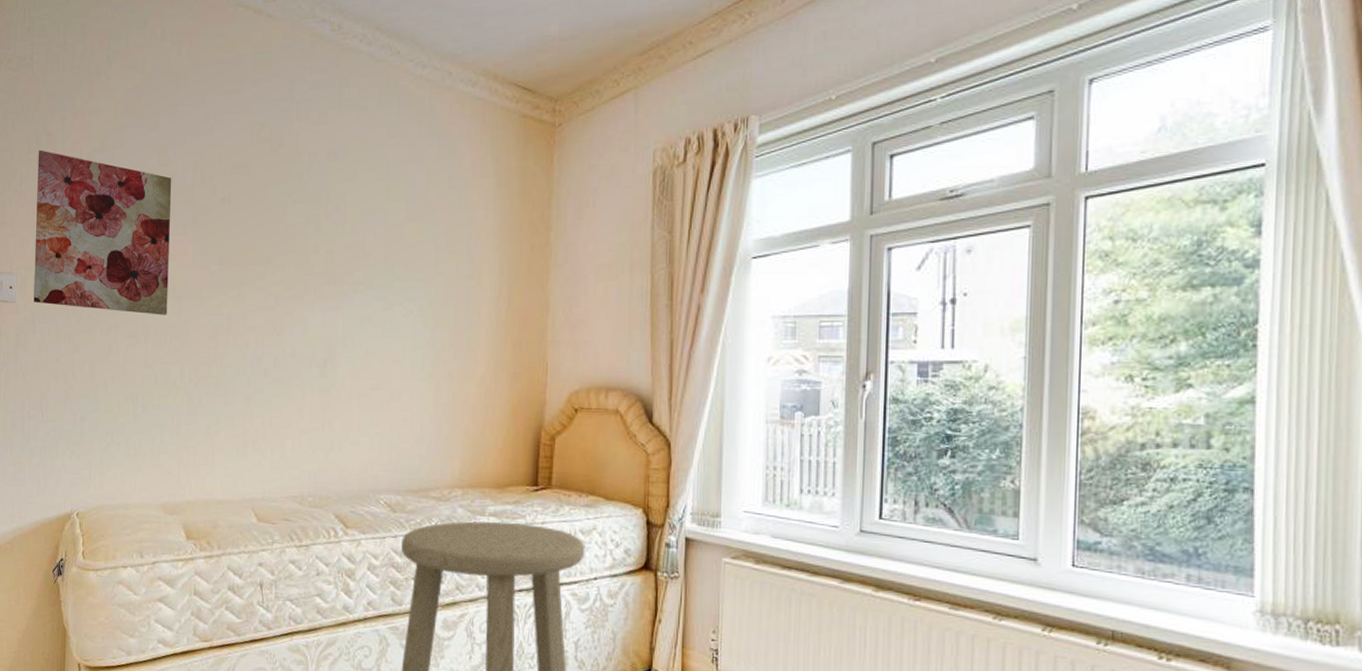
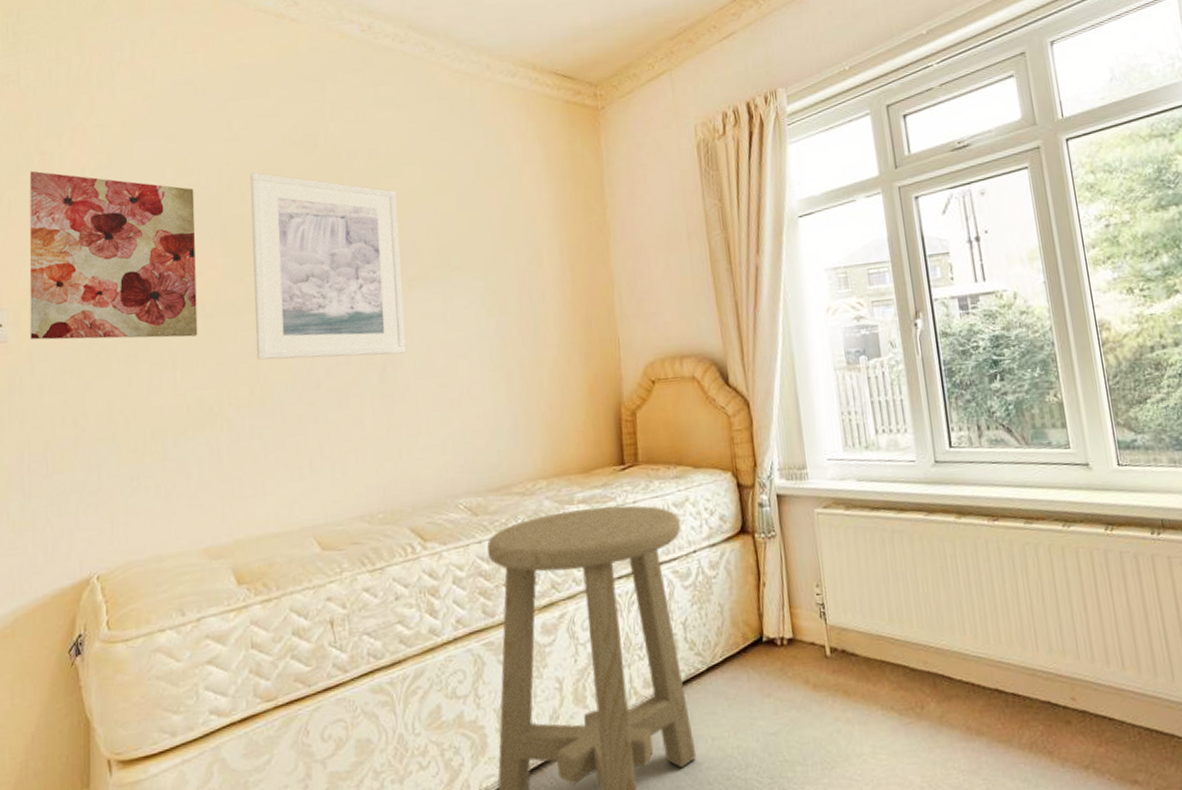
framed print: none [215,166,351,353] -> present [250,172,406,360]

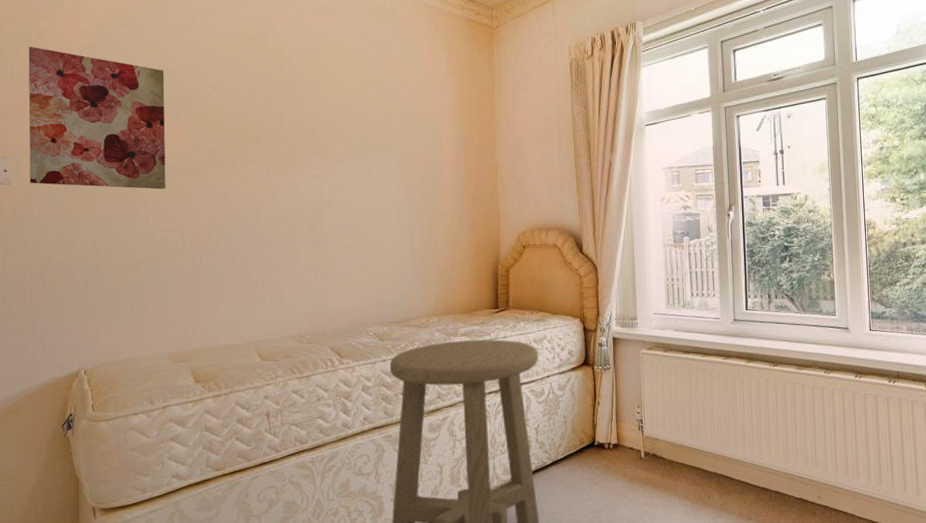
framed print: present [250,172,406,360] -> none [210,60,332,213]

